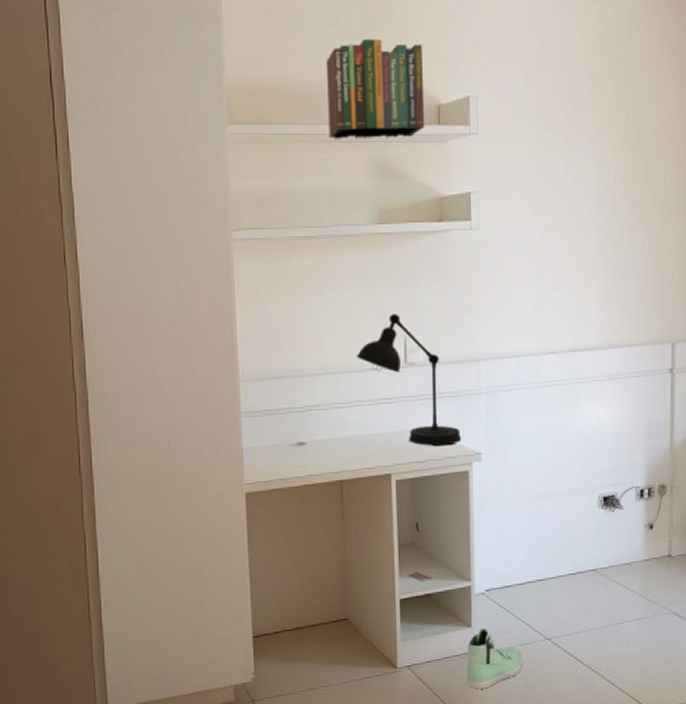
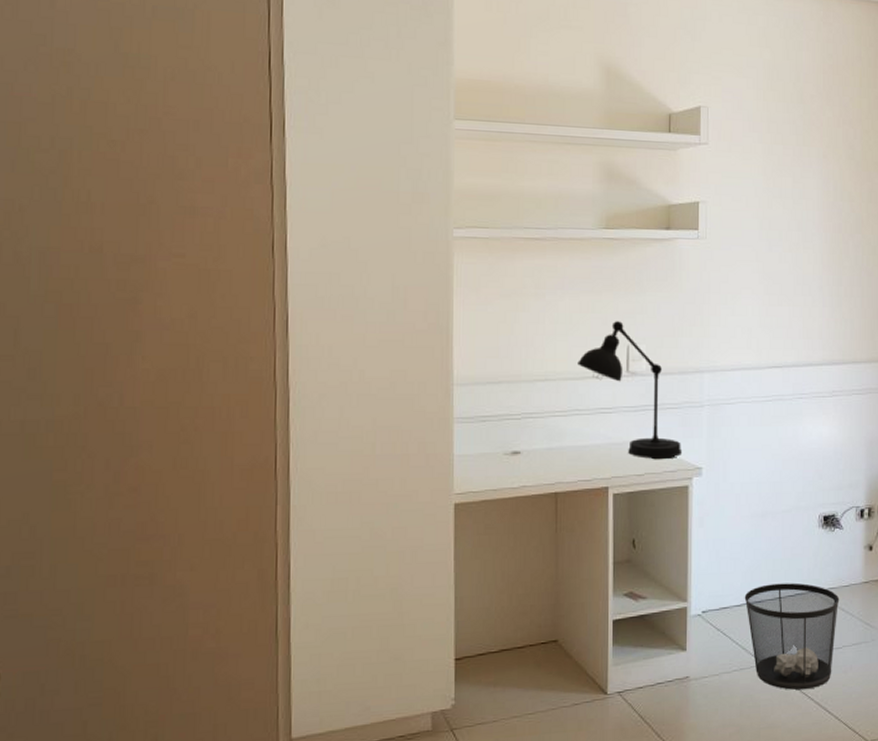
books: present [325,38,425,139] -> none [557,43,656,144]
sneaker: present [466,627,523,690] -> none [679,651,738,718]
waste bin: none [526,561,621,663] -> present [744,582,840,690]

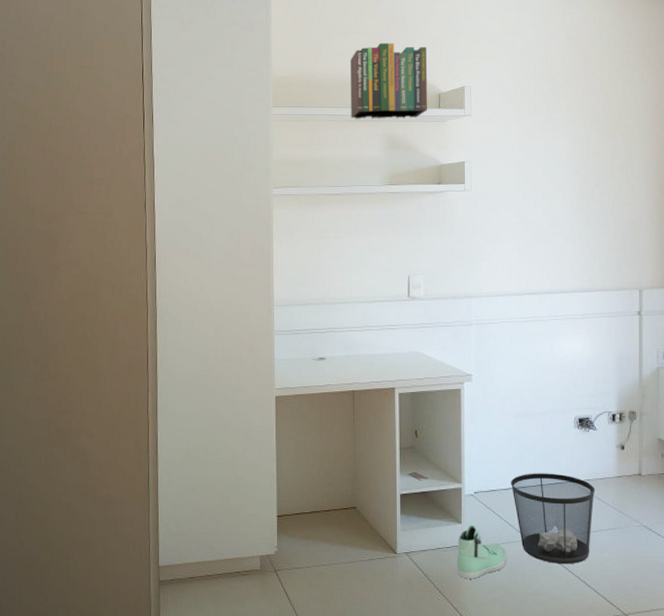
books: none [557,43,656,144] -> present [350,43,428,119]
desk lamp: present [578,321,683,459] -> none [369,257,455,366]
sneaker: none [679,651,738,718] -> present [457,525,507,579]

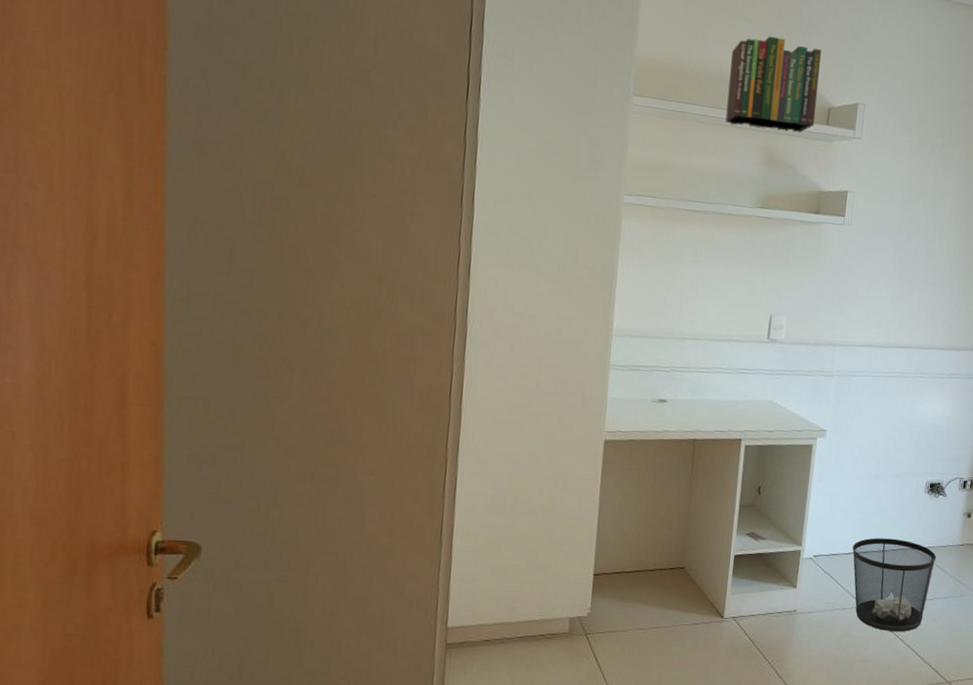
sneaker: present [457,525,507,579] -> none [786,589,840,646]

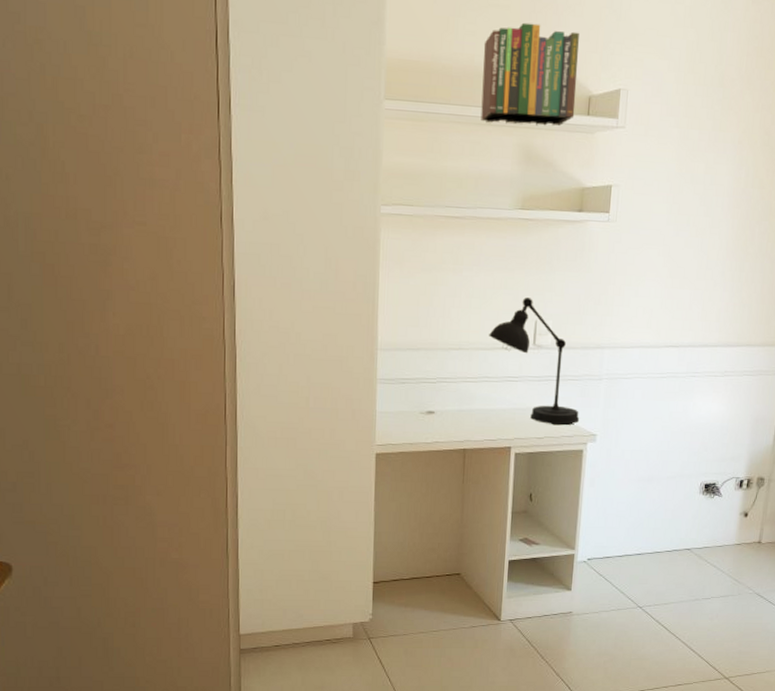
desk lamp: none [724,292,811,419] -> present [489,297,580,425]
waste bin: present [852,538,937,632] -> none [626,540,713,631]

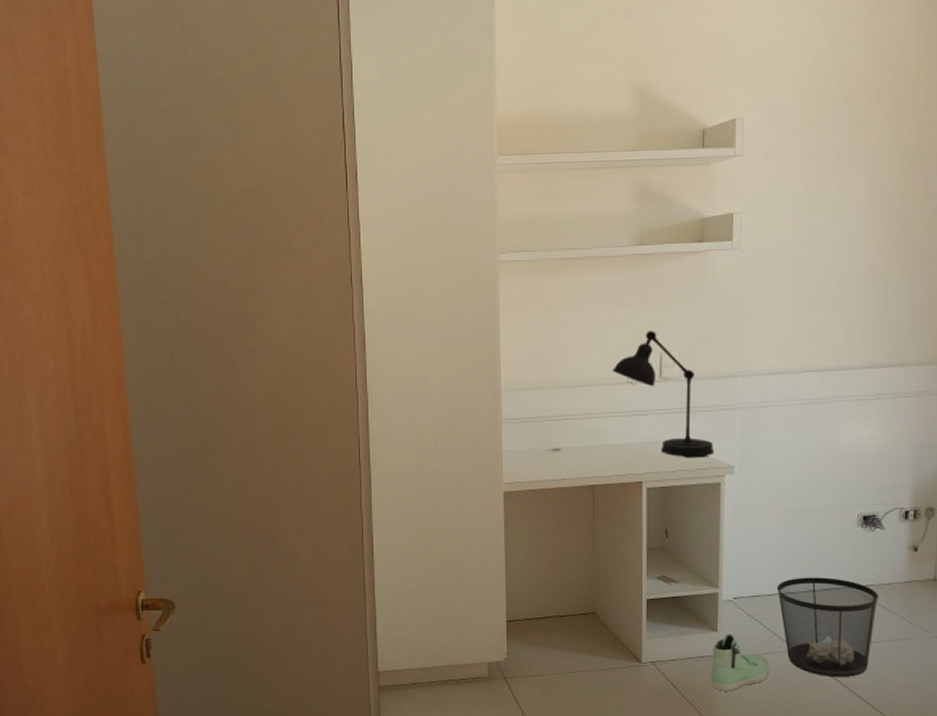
books: present [481,22,579,126] -> none [592,67,689,166]
sneaker: none [562,592,615,645] -> present [710,633,770,691]
waste bin: none [626,540,713,631] -> present [776,577,879,678]

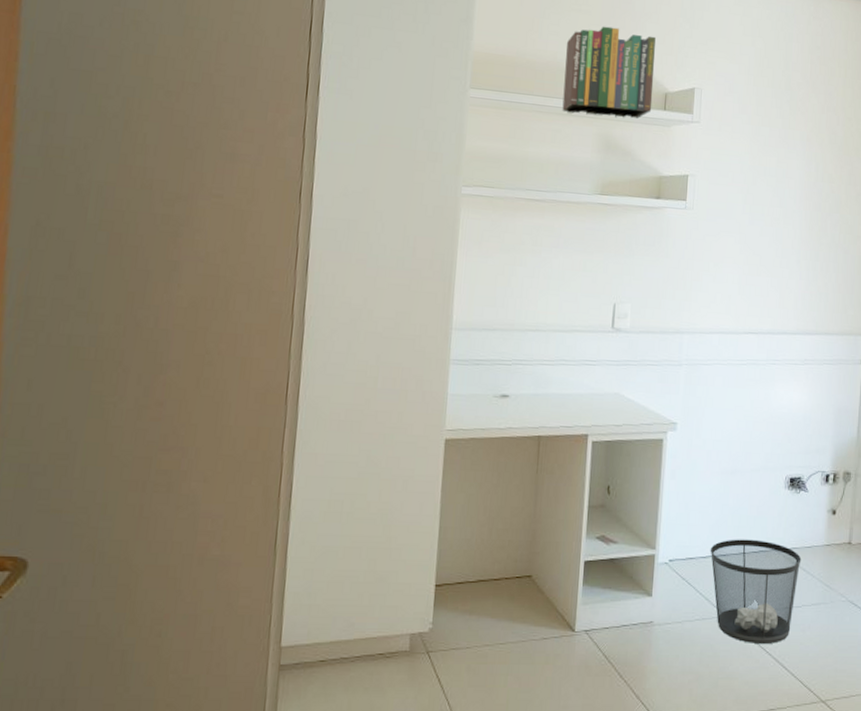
books: none [592,67,689,166] -> present [562,26,656,118]
desk lamp: present [613,331,715,457] -> none [567,280,660,412]
sneaker: present [710,633,770,691] -> none [642,598,700,662]

